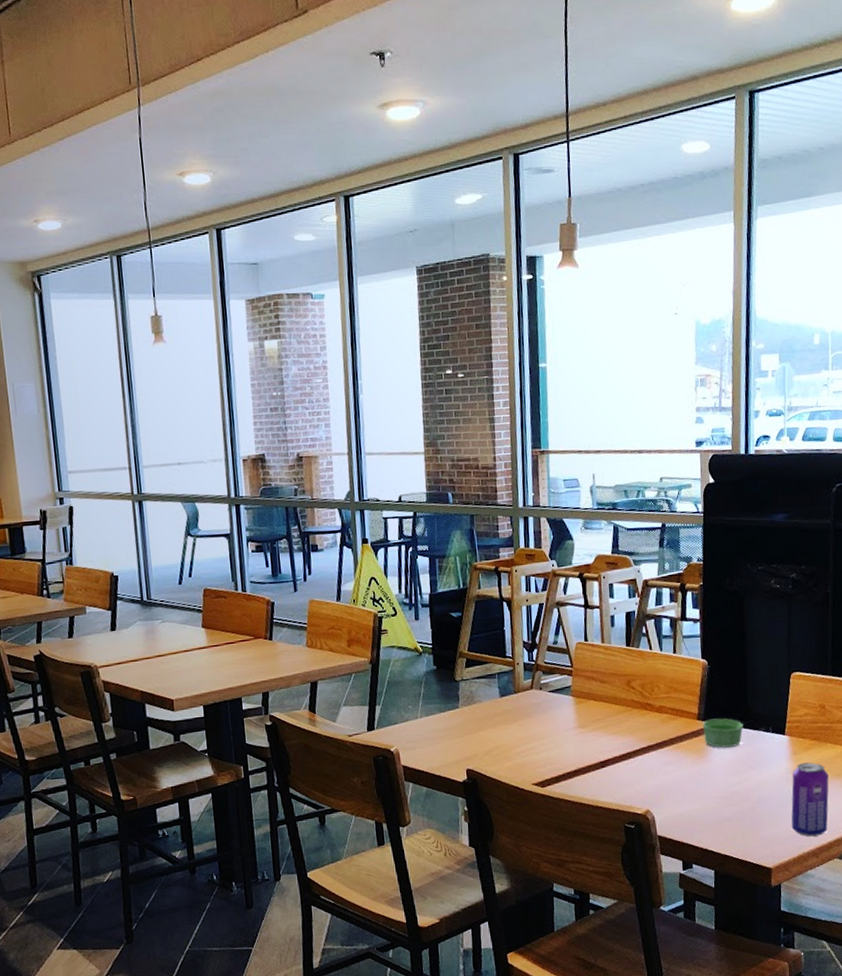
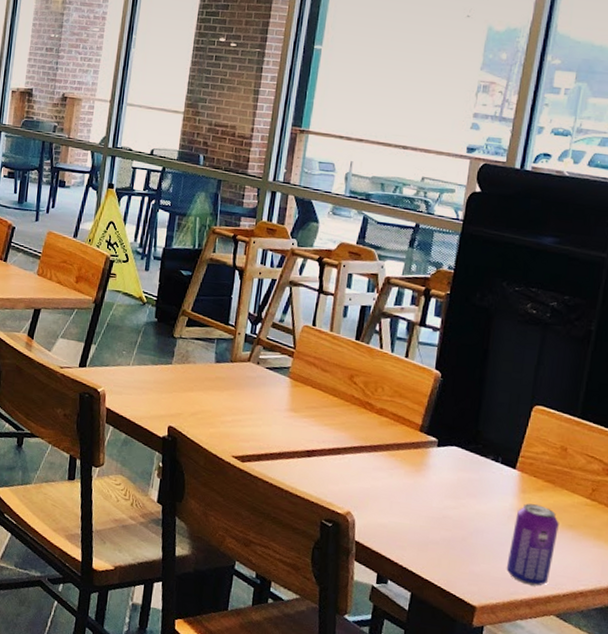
ramekin: present [702,718,744,748] -> none [423,433,470,469]

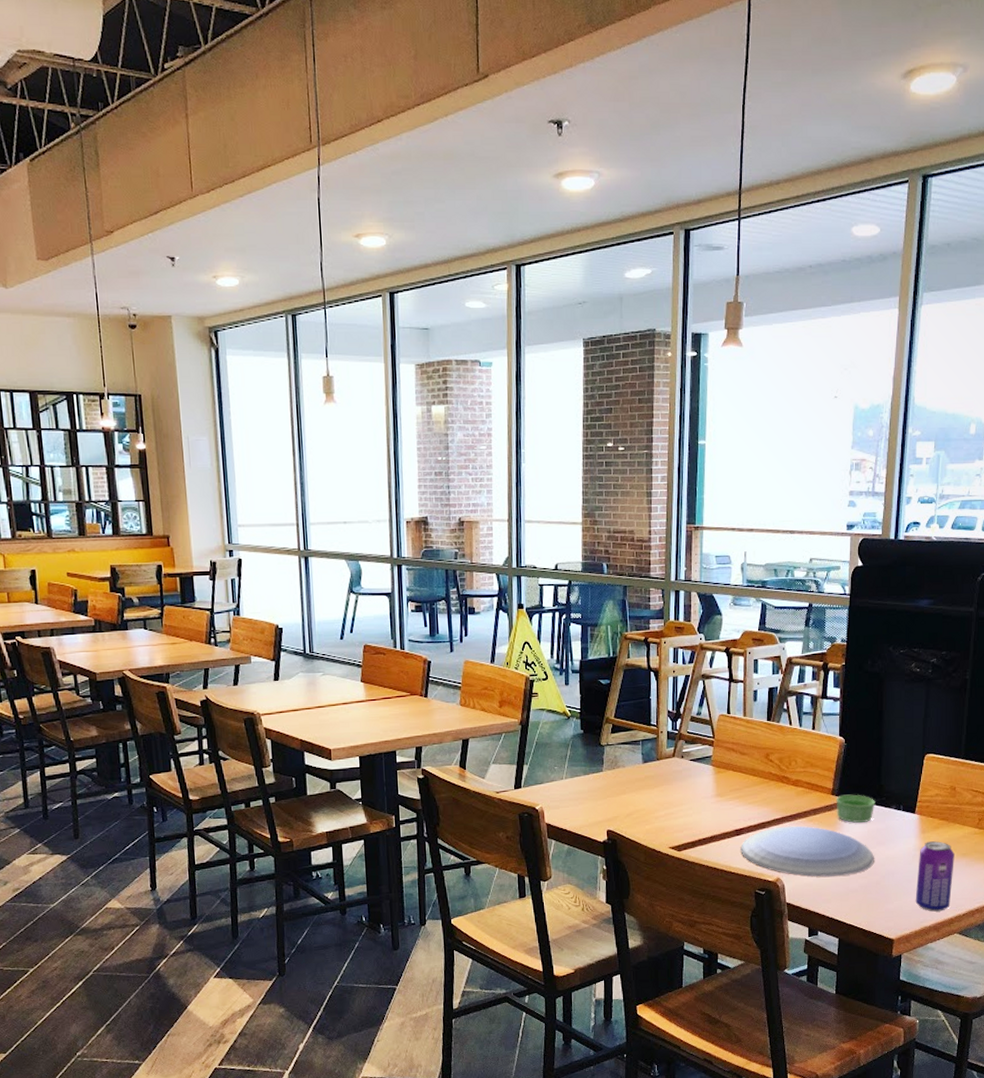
plate: none [310,456,462,524] -> present [740,826,874,877]
ramekin: none [423,433,470,469] -> present [836,794,875,823]

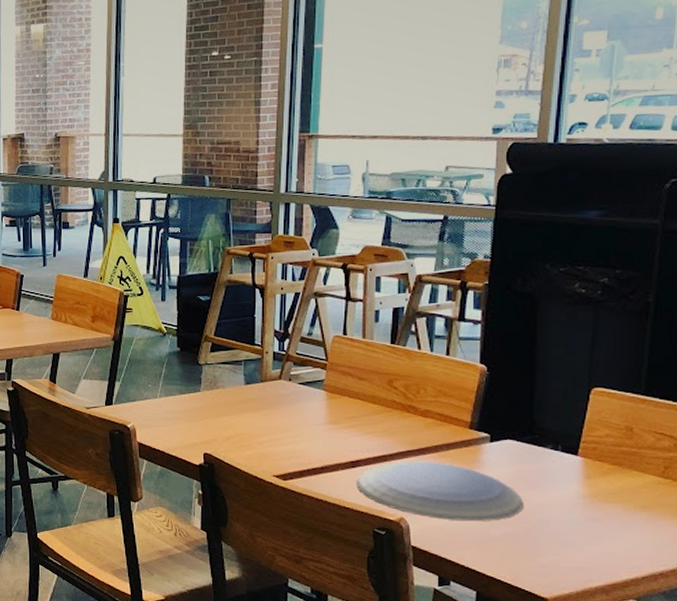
ramekin: present [836,794,875,823] -> none [474,429,526,462]
beverage can: present [915,841,955,912] -> none [577,489,631,572]

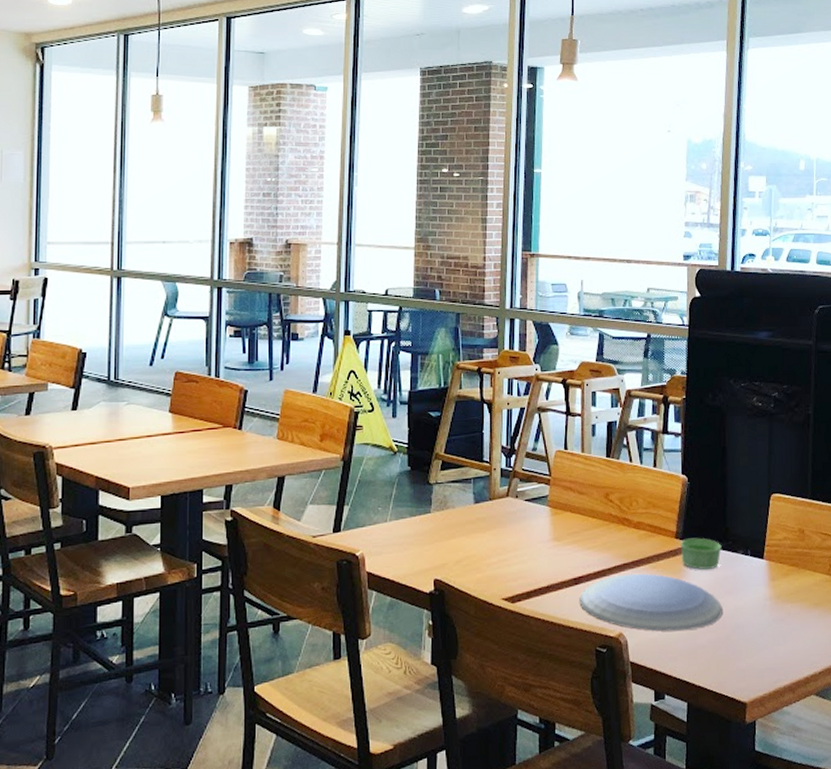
ramekin: none [474,429,526,462] -> present [680,538,722,570]

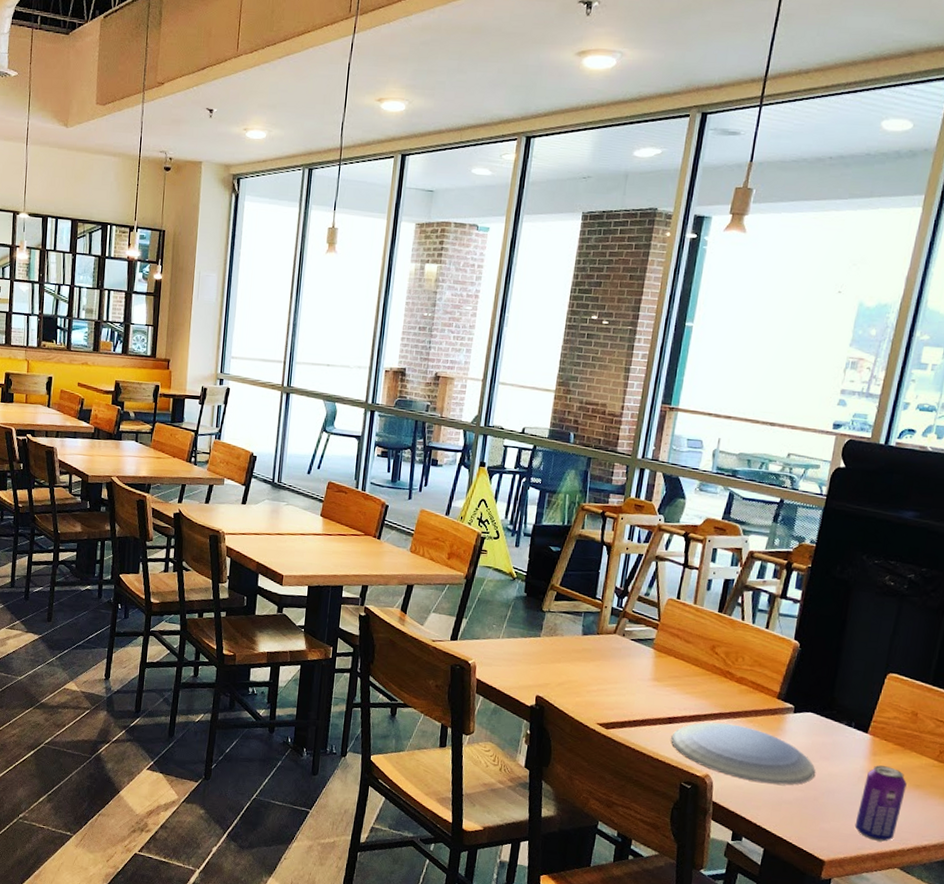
ramekin: present [680,538,722,570] -> none [780,700,825,734]
beverage can: none [767,590,807,670] -> present [854,765,907,842]

